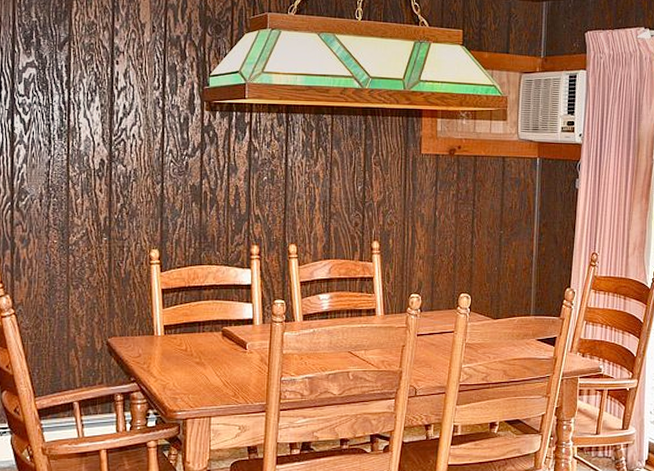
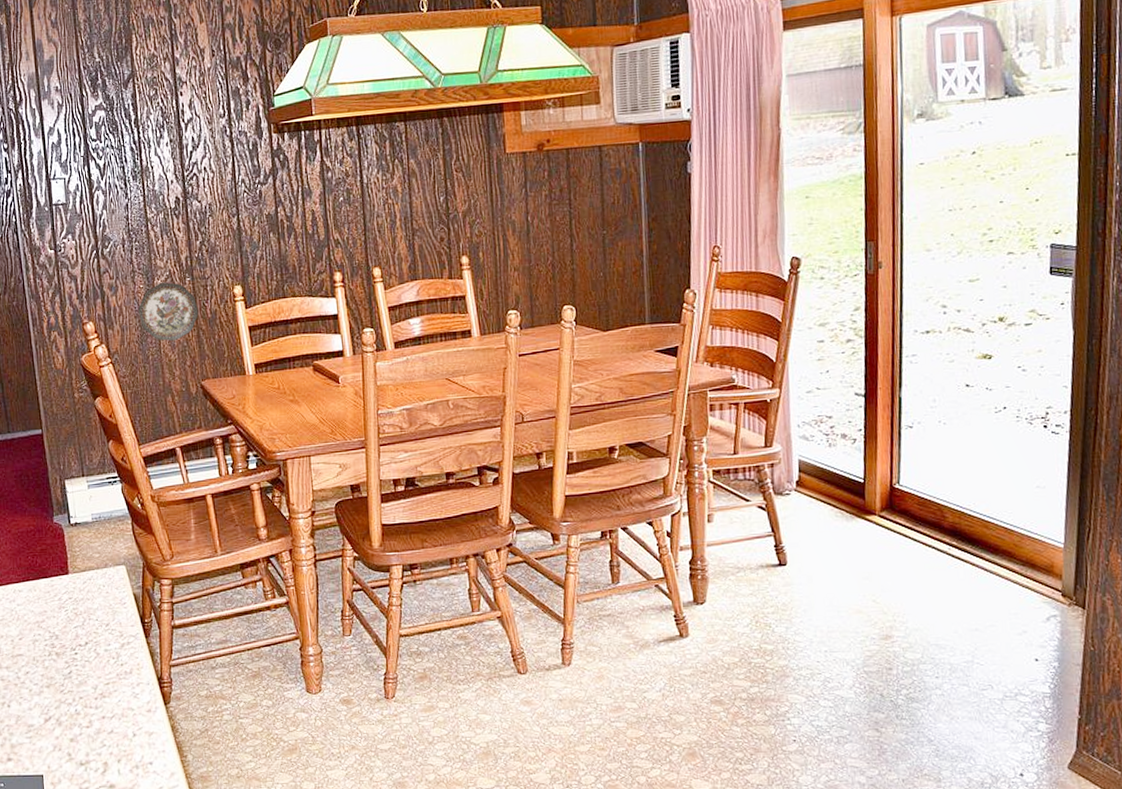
decorative plate: none [49,240,112,297] -> present [138,282,199,341]

